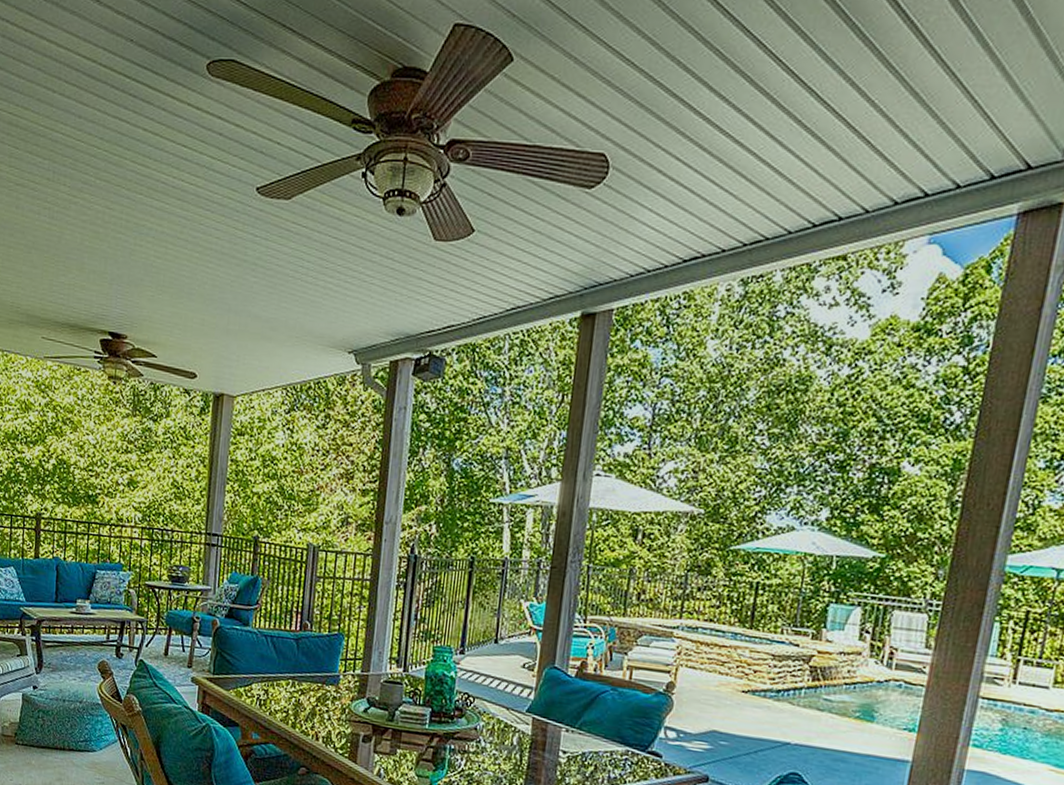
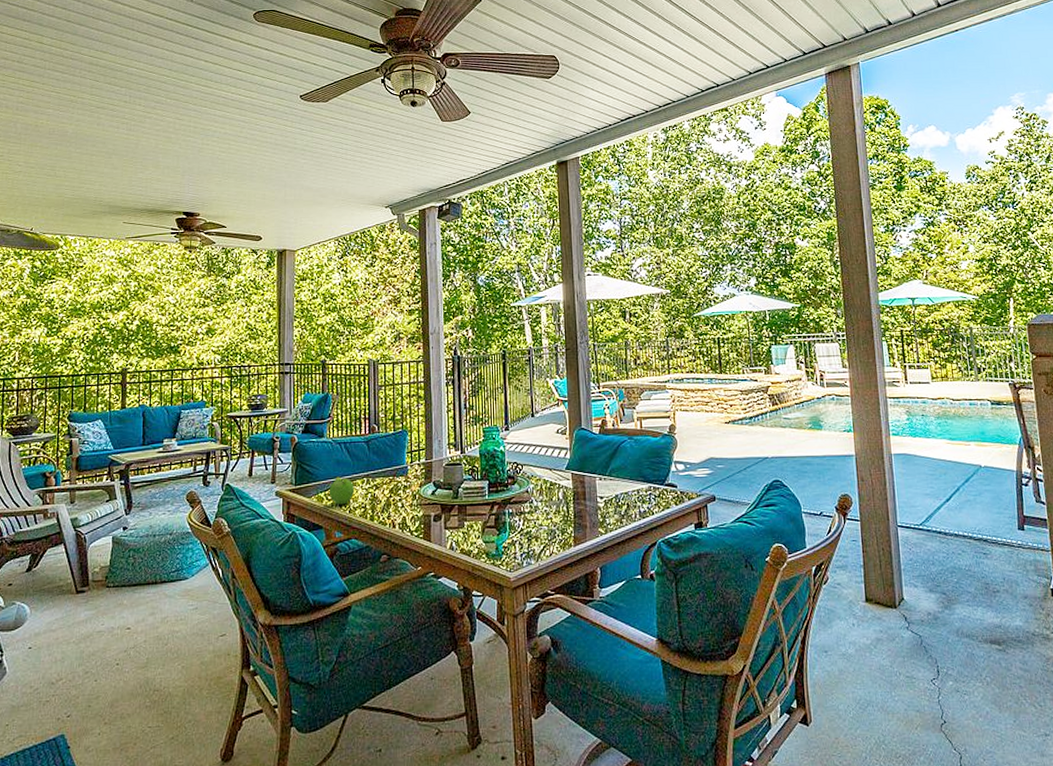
fruit: none [249,673,278,705] -> present [329,476,355,505]

